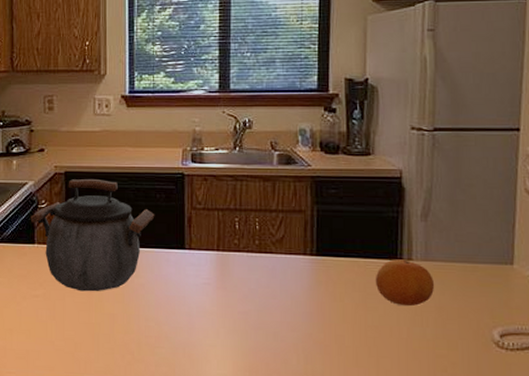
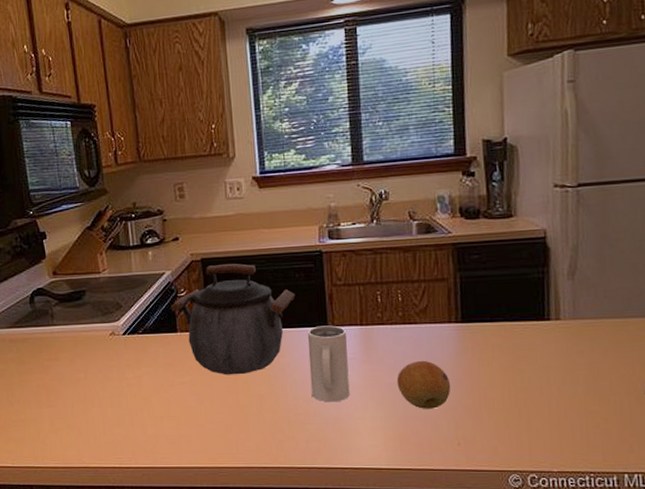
mug: none [164,248,203,327] -> present [307,325,350,402]
fruit: none [249,290,303,341] -> present [396,360,451,409]
fruit: present [375,259,434,307] -> none [522,320,584,366]

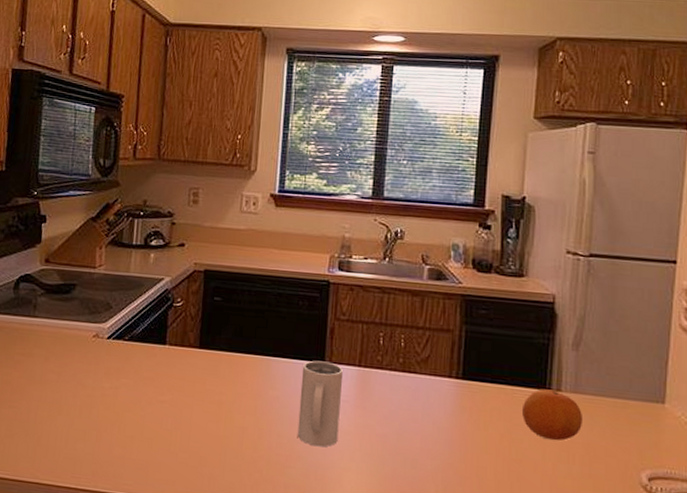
kettle: present [170,264,295,375] -> none [163,278,296,402]
fruit: present [396,360,451,409] -> none [388,413,444,470]
fruit: none [522,320,584,366] -> present [521,389,582,441]

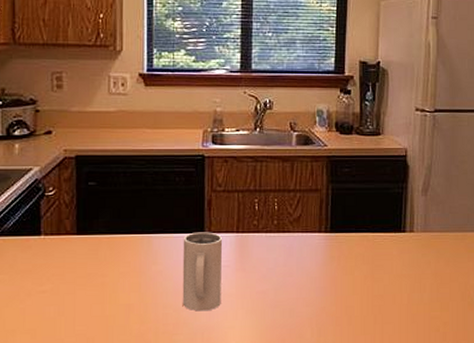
fruit: present [521,389,582,441] -> none [381,232,431,275]

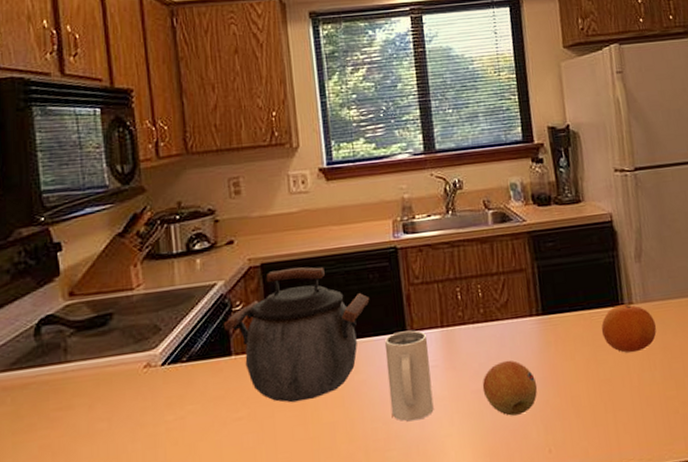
kettle: none [35,163,174,283] -> present [223,267,370,403]
fruit: none [267,268,317,317] -> present [482,360,538,416]
fruit: none [381,232,431,275] -> present [601,304,657,353]

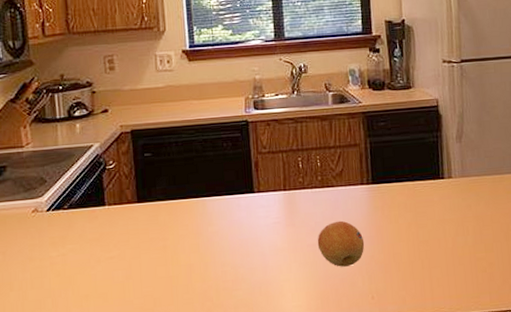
kettle: present [223,267,370,403] -> none [98,134,223,247]
mug: present [384,330,434,421] -> none [234,191,275,267]
fruit: present [601,304,657,353] -> none [422,178,471,219]

